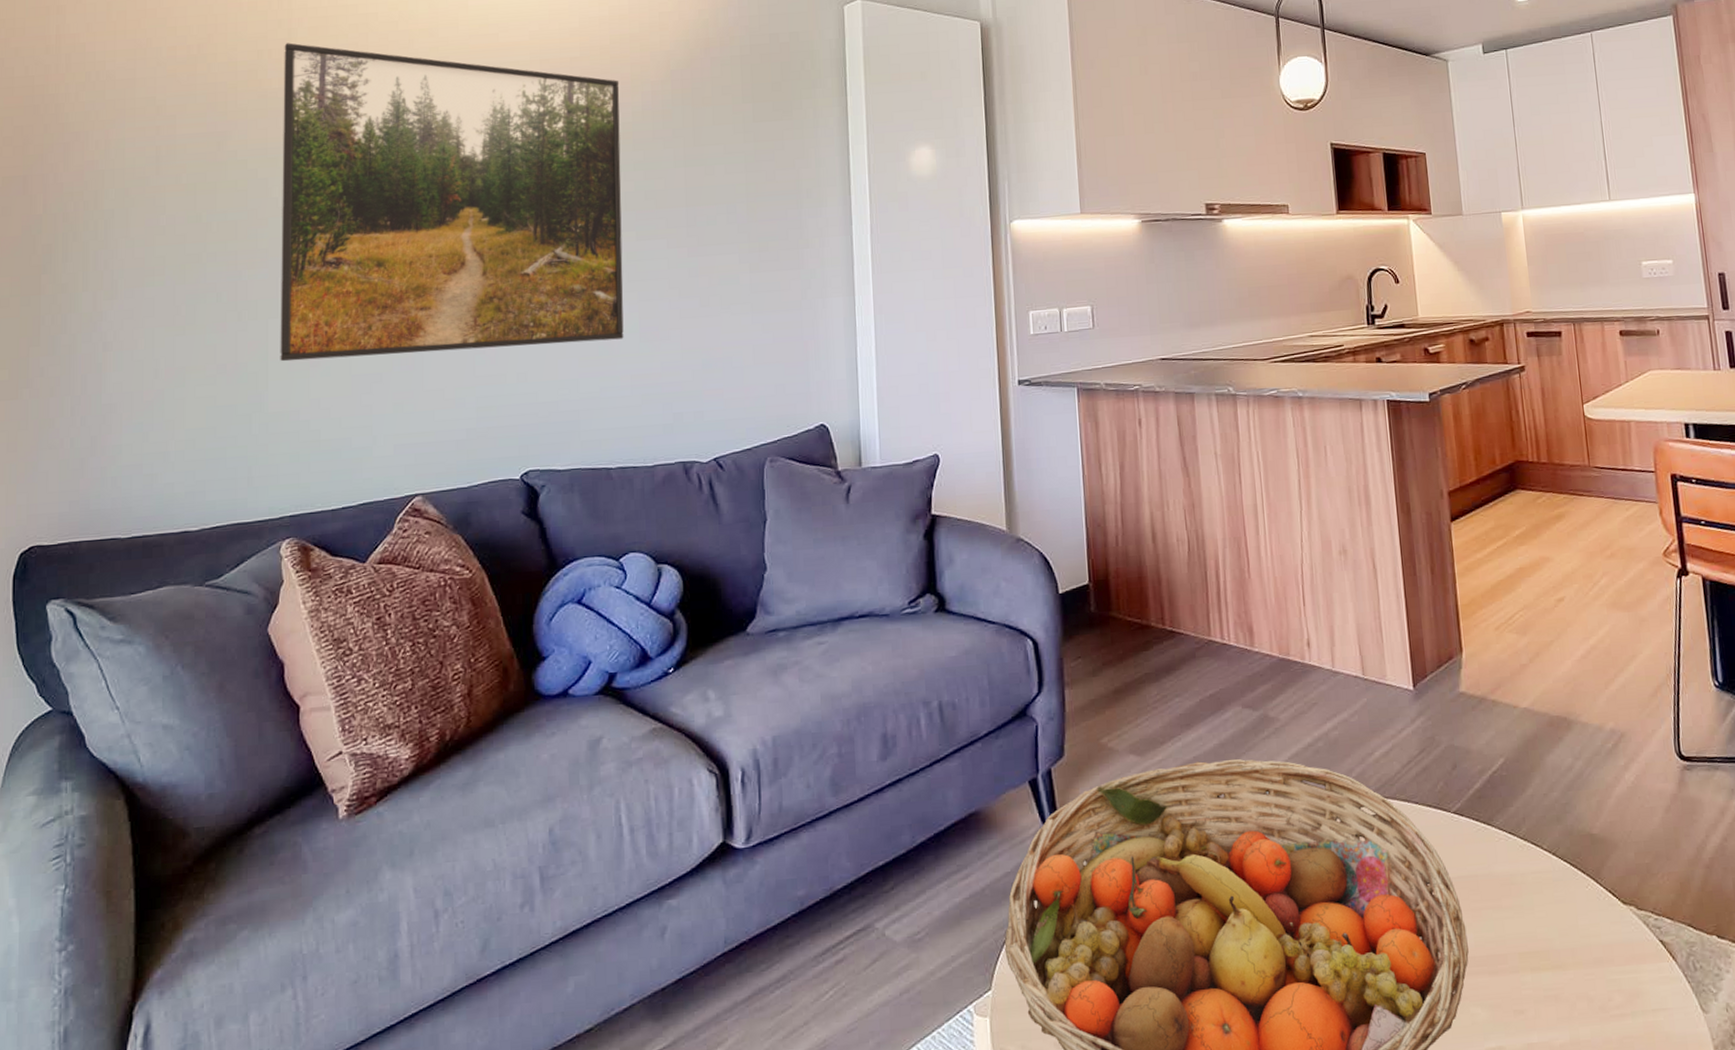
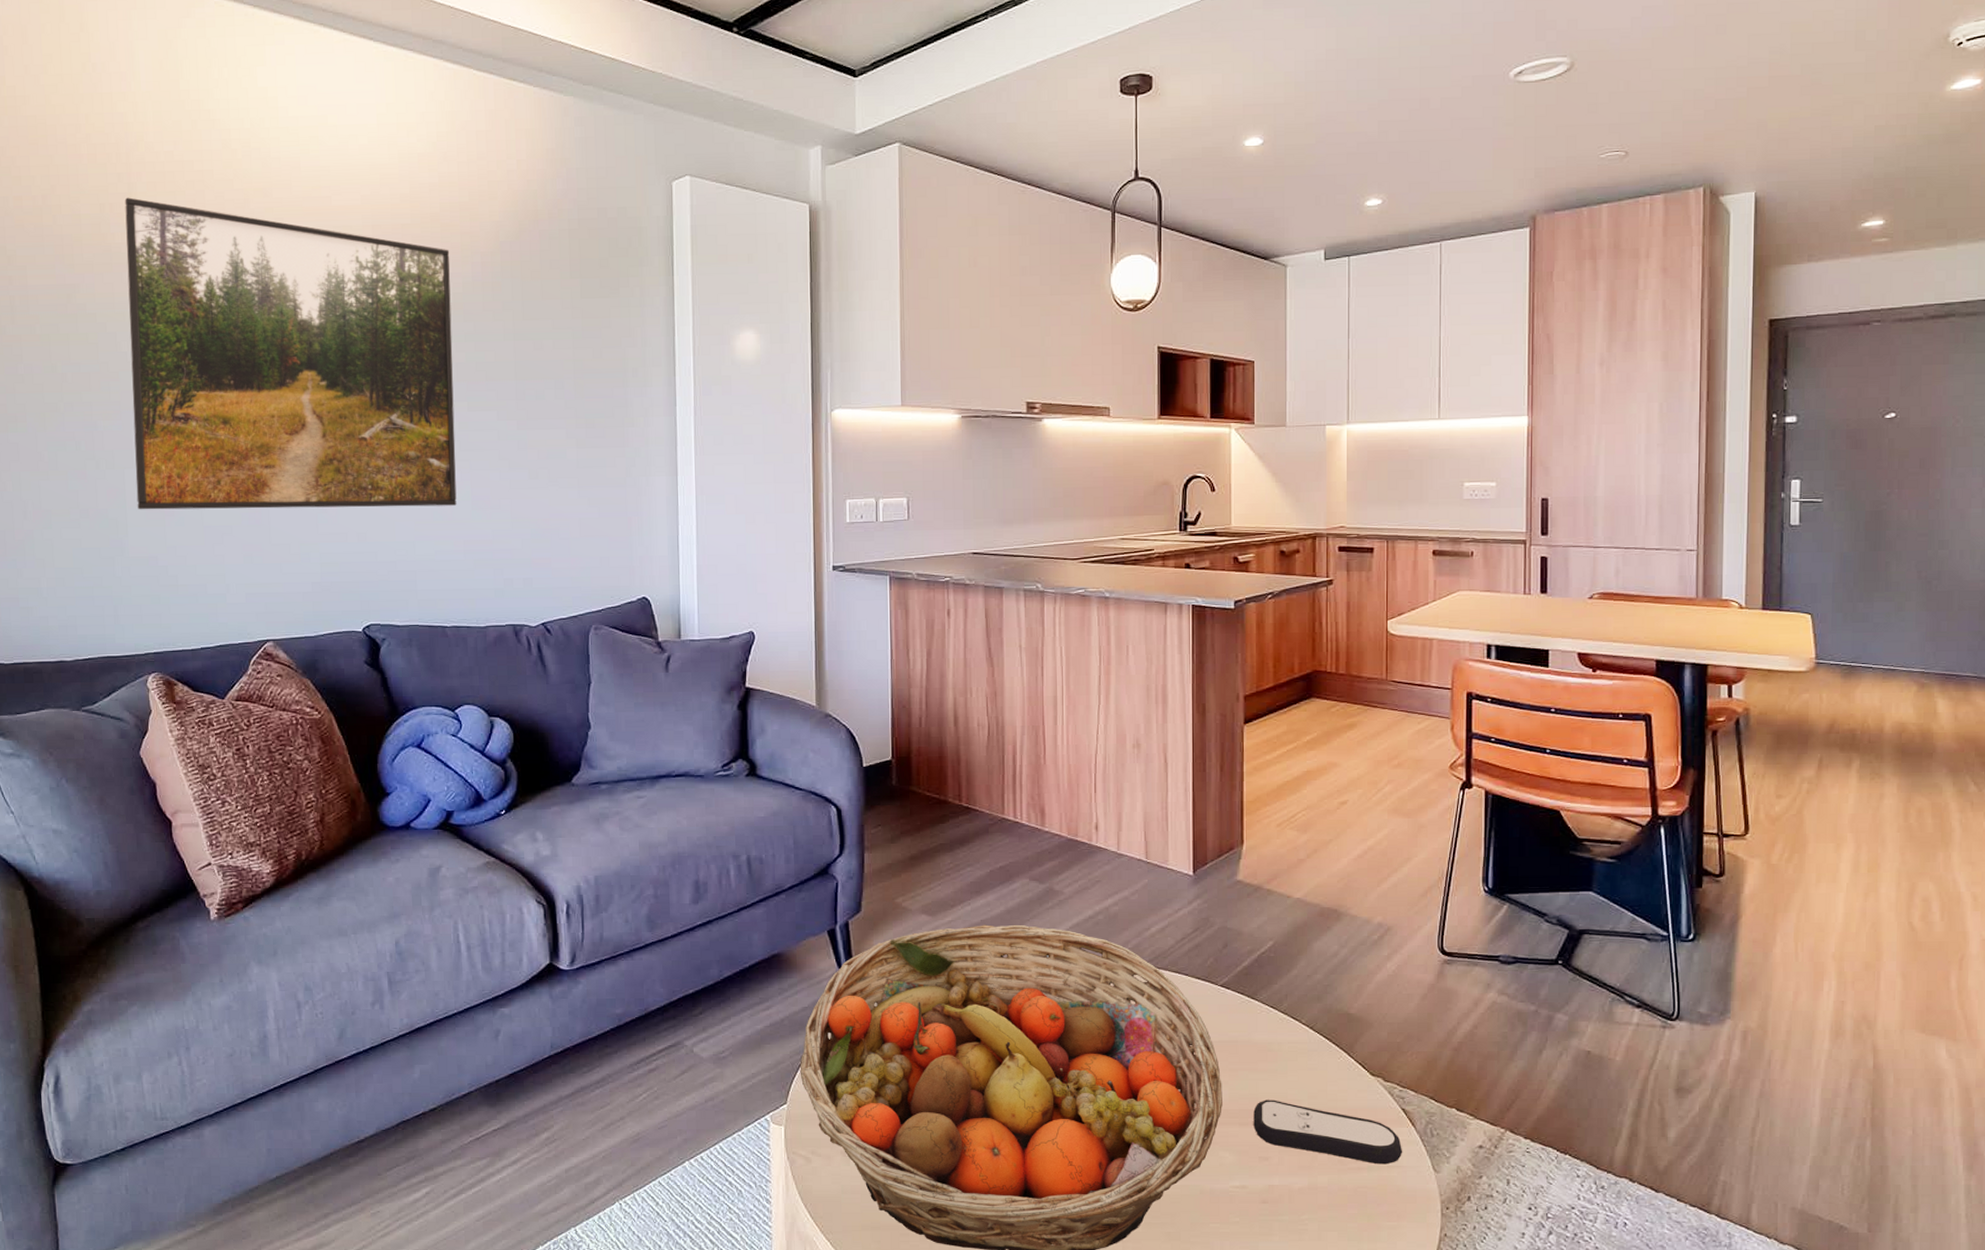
remote control: none [1502,941,1667,1009] -> present [1253,1100,1403,1165]

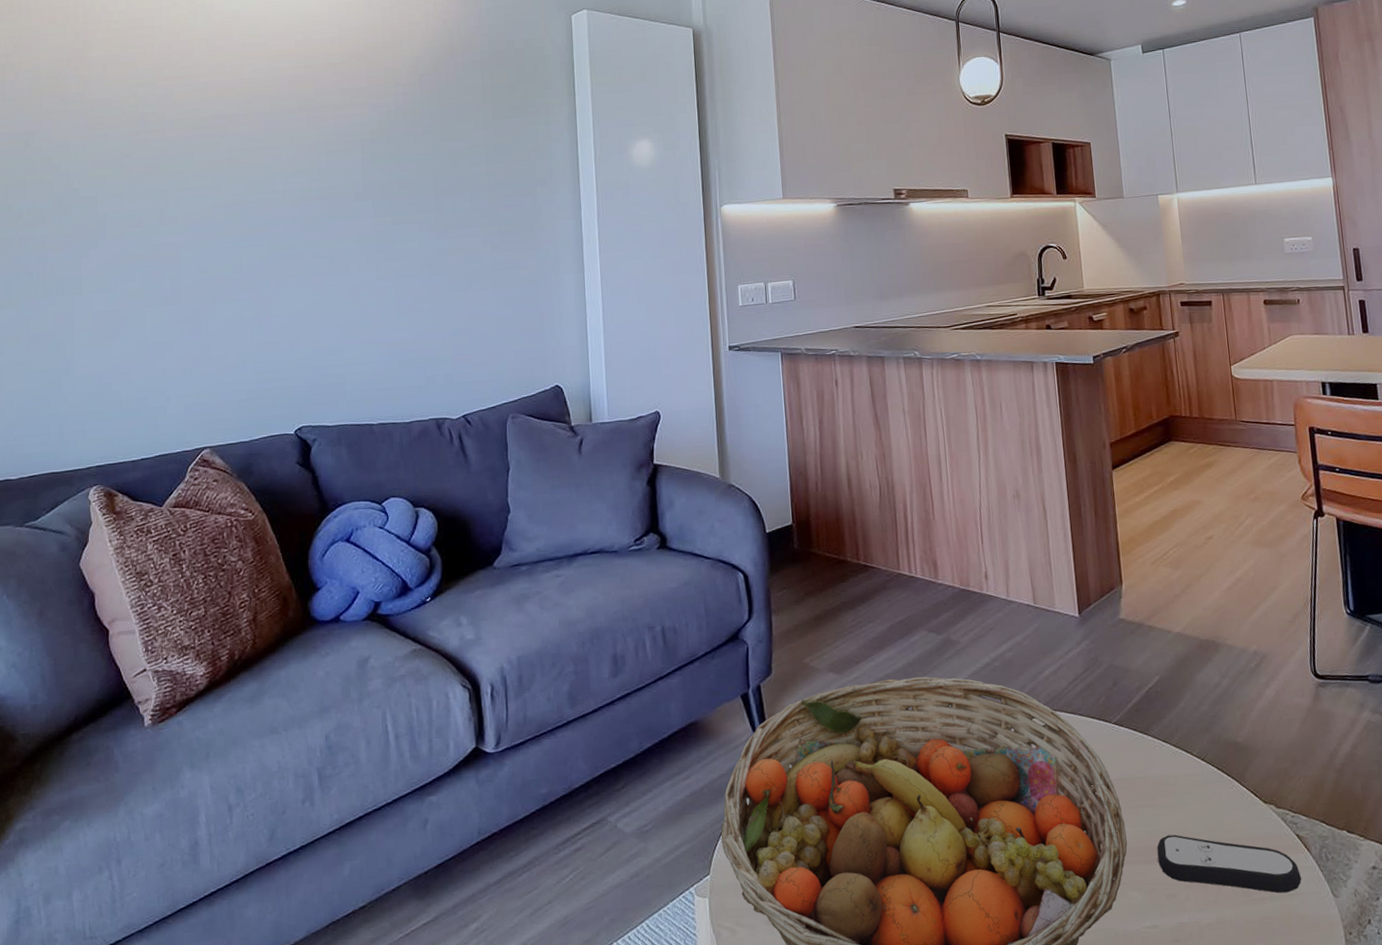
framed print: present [124,197,457,510] -> none [81,52,383,333]

